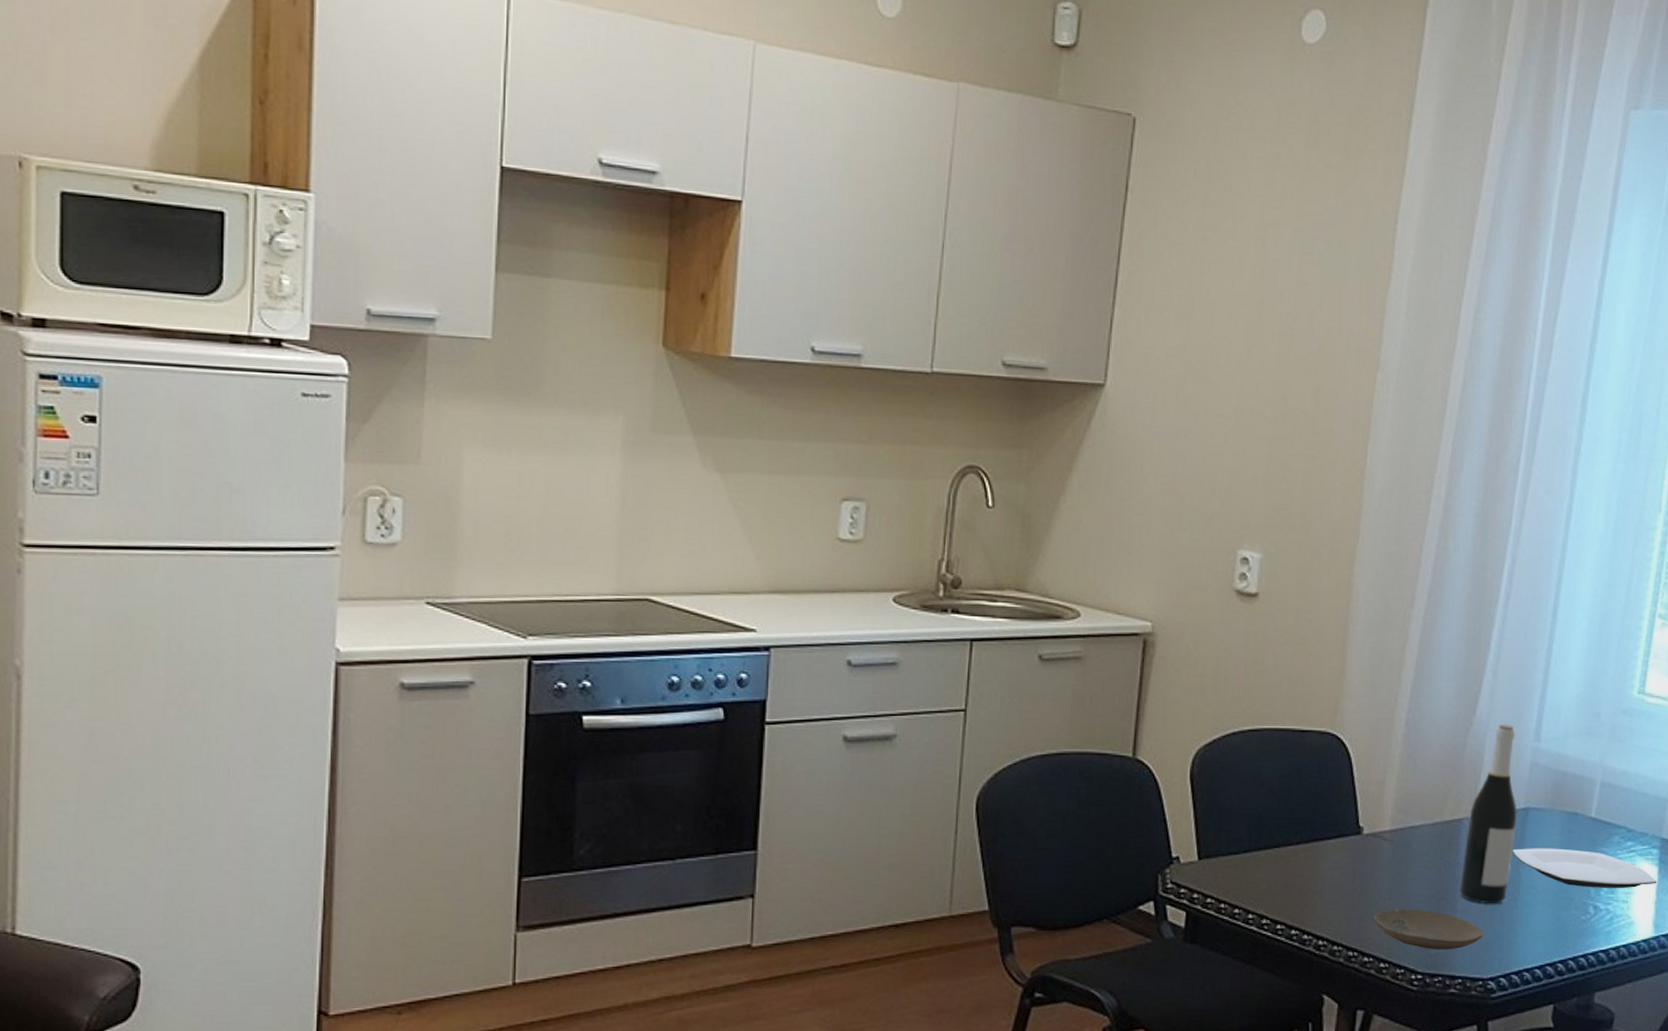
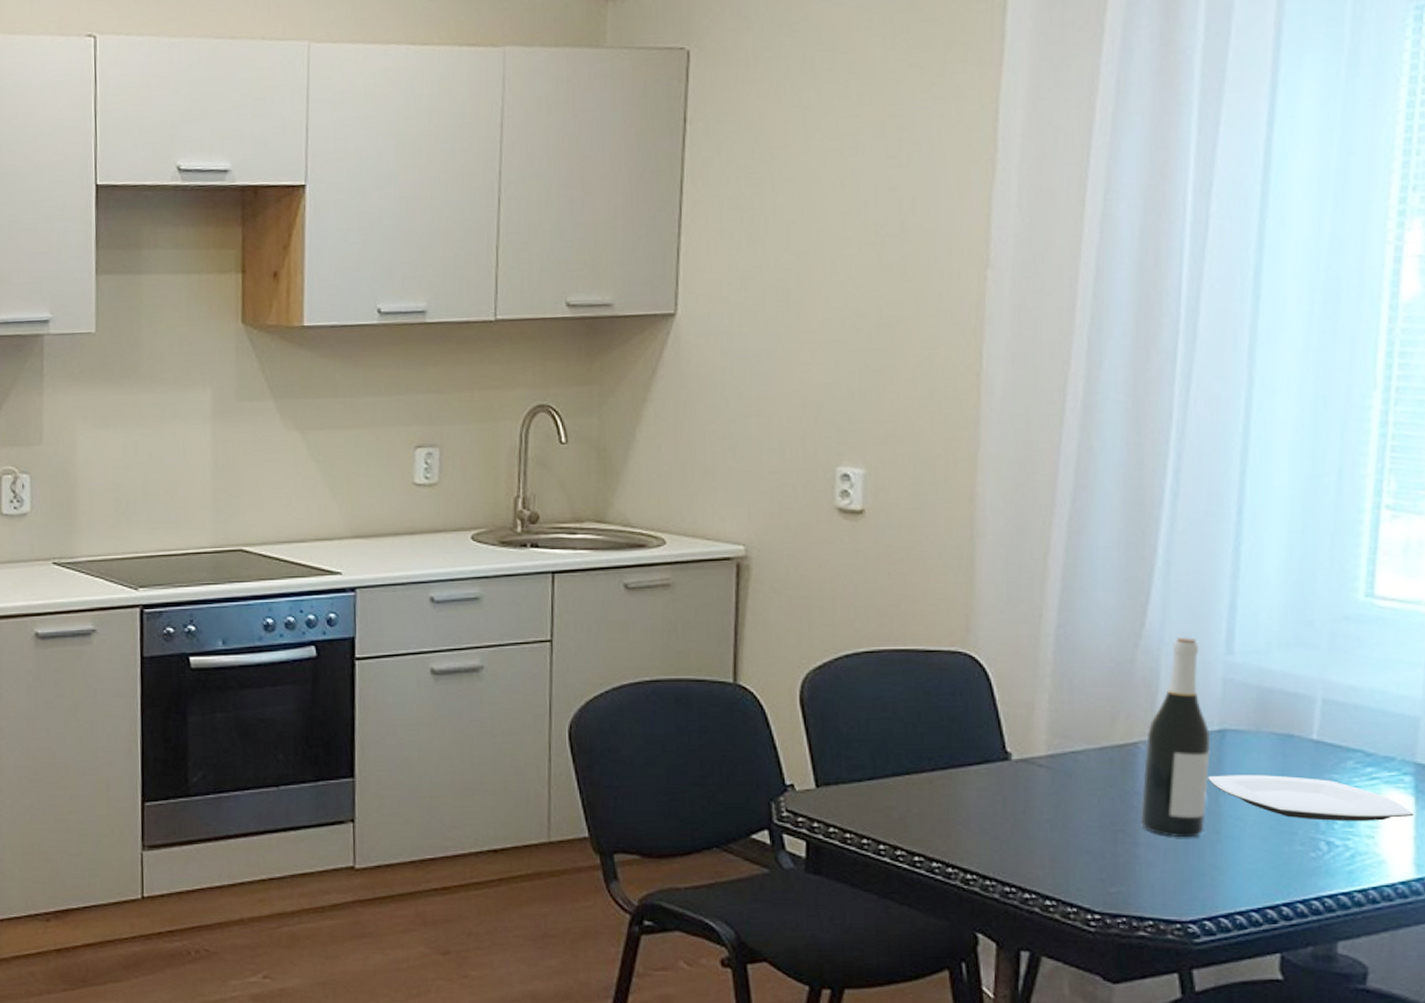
plate: present [1373,909,1484,950] -> none [1032,841,1178,888]

